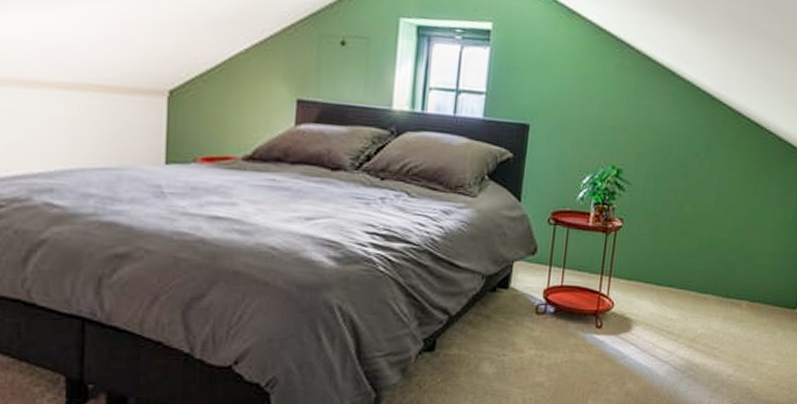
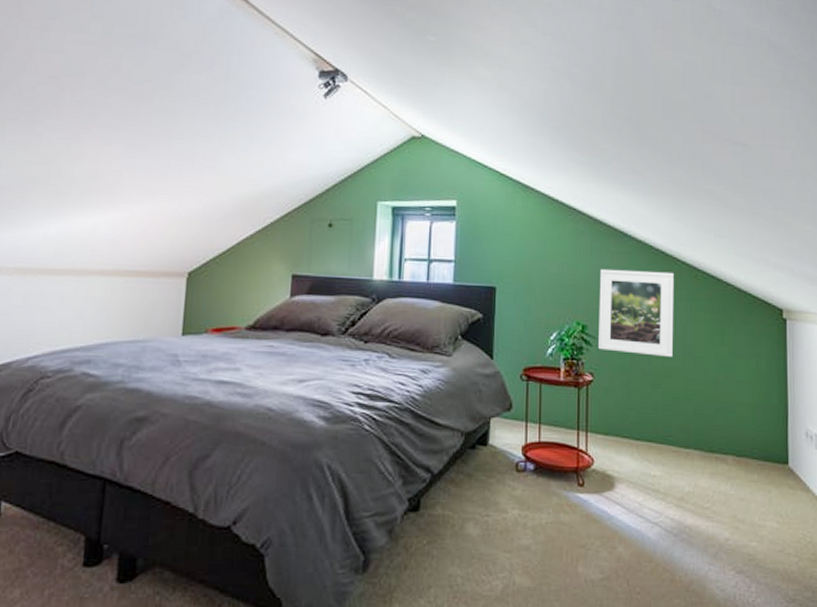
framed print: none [631,109,718,205] -> present [599,268,674,357]

